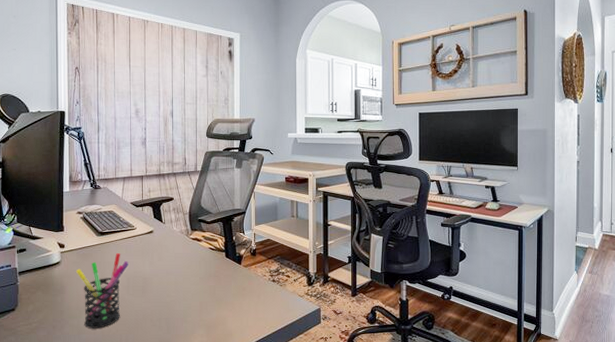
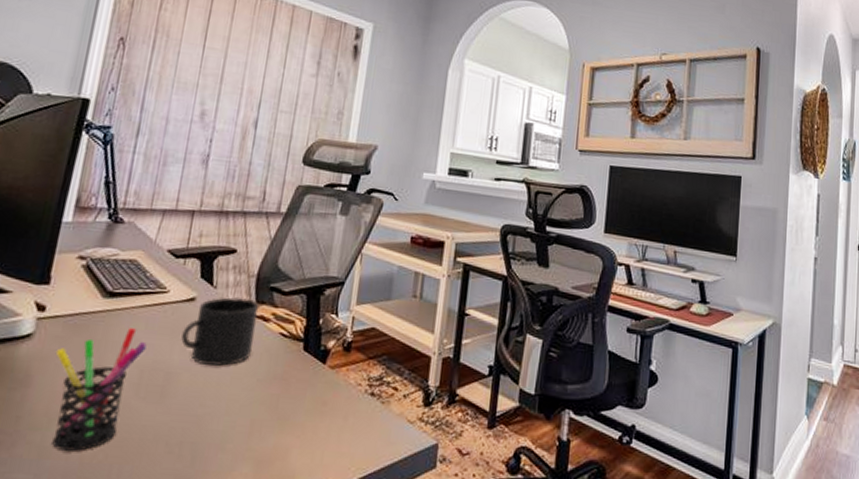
mug: none [149,228,194,271] -> present [181,296,259,366]

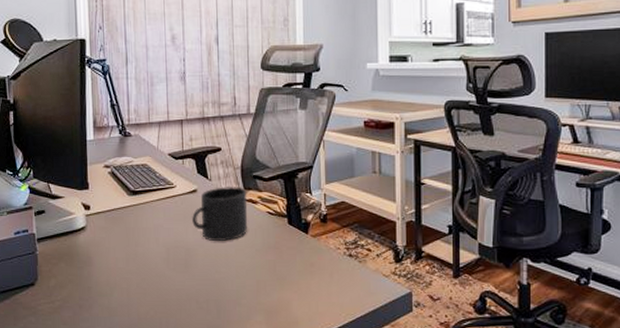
pen holder: present [52,328,147,451] -> none [104,217,168,310]

